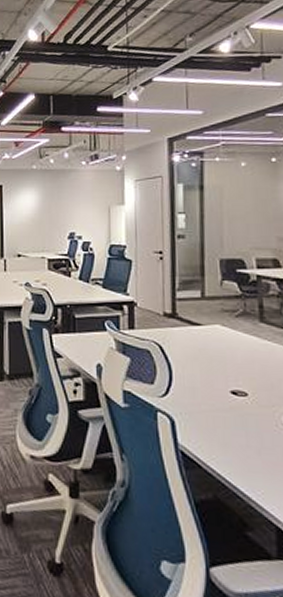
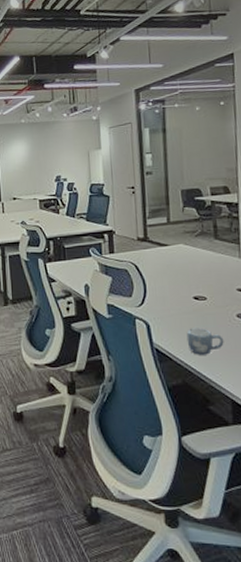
mug: none [220,429,268,466] -> present [186,328,224,355]

